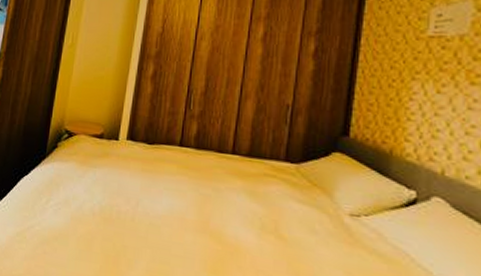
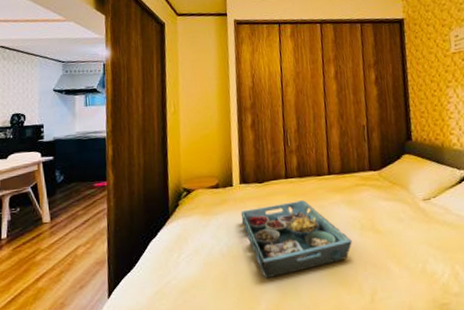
serving tray: none [120,170,246,260] -> present [240,200,352,279]

